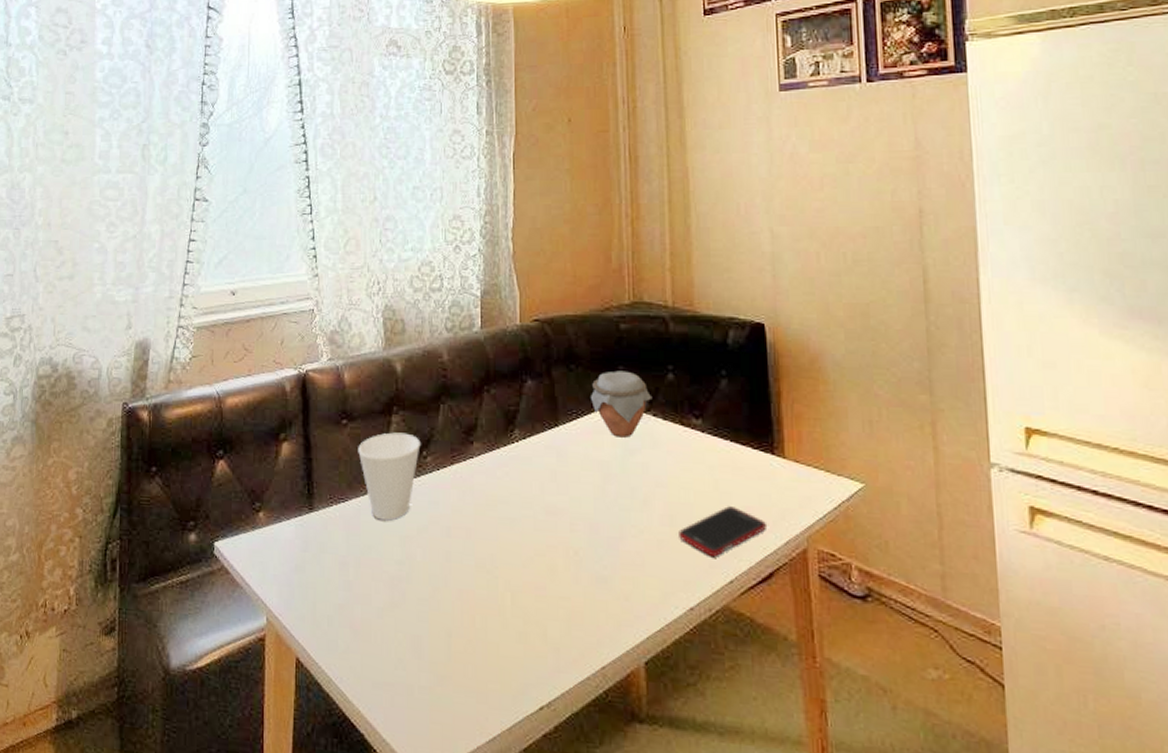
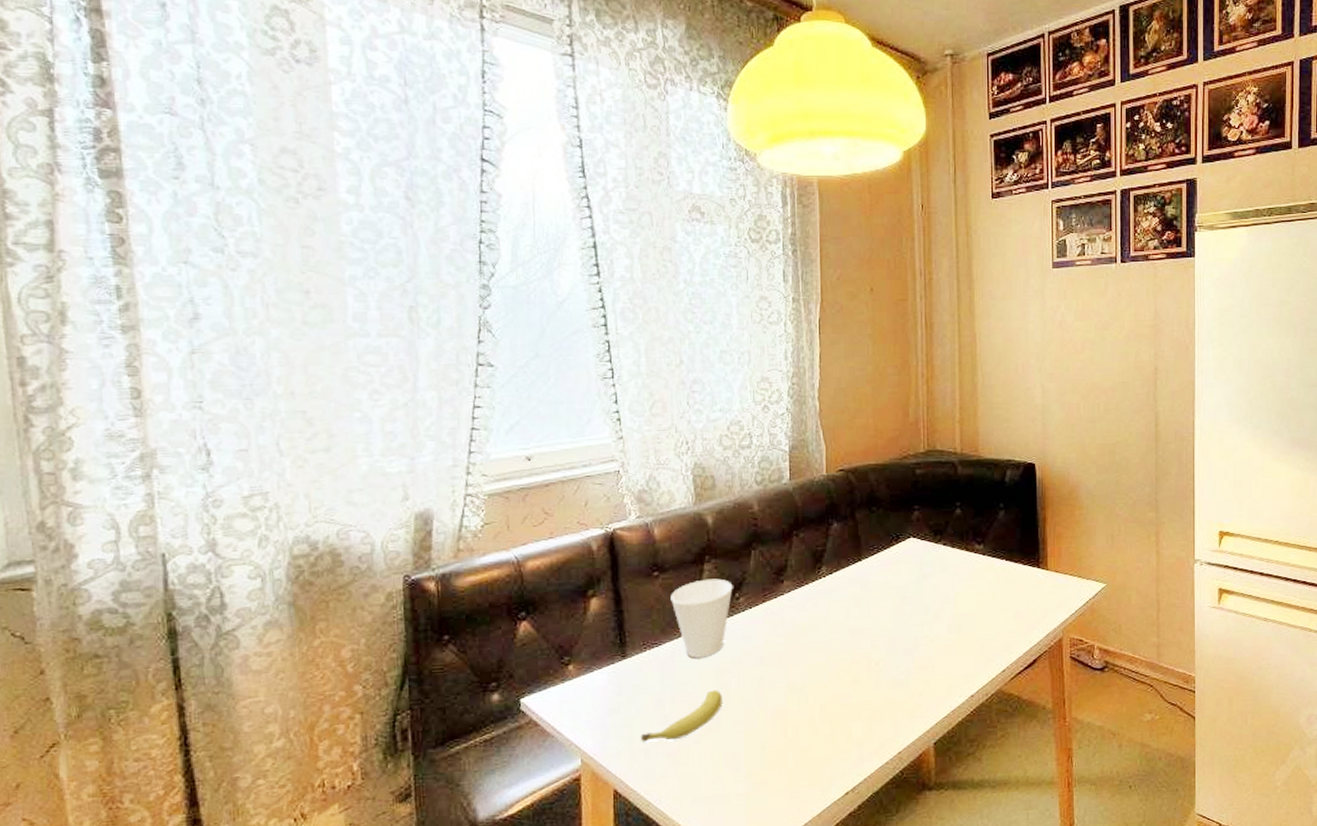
fruit: none [325,559,407,611] -> present [641,690,722,742]
jar: present [591,370,653,438] -> none [890,509,943,565]
cell phone: present [679,506,766,558] -> none [963,612,1032,654]

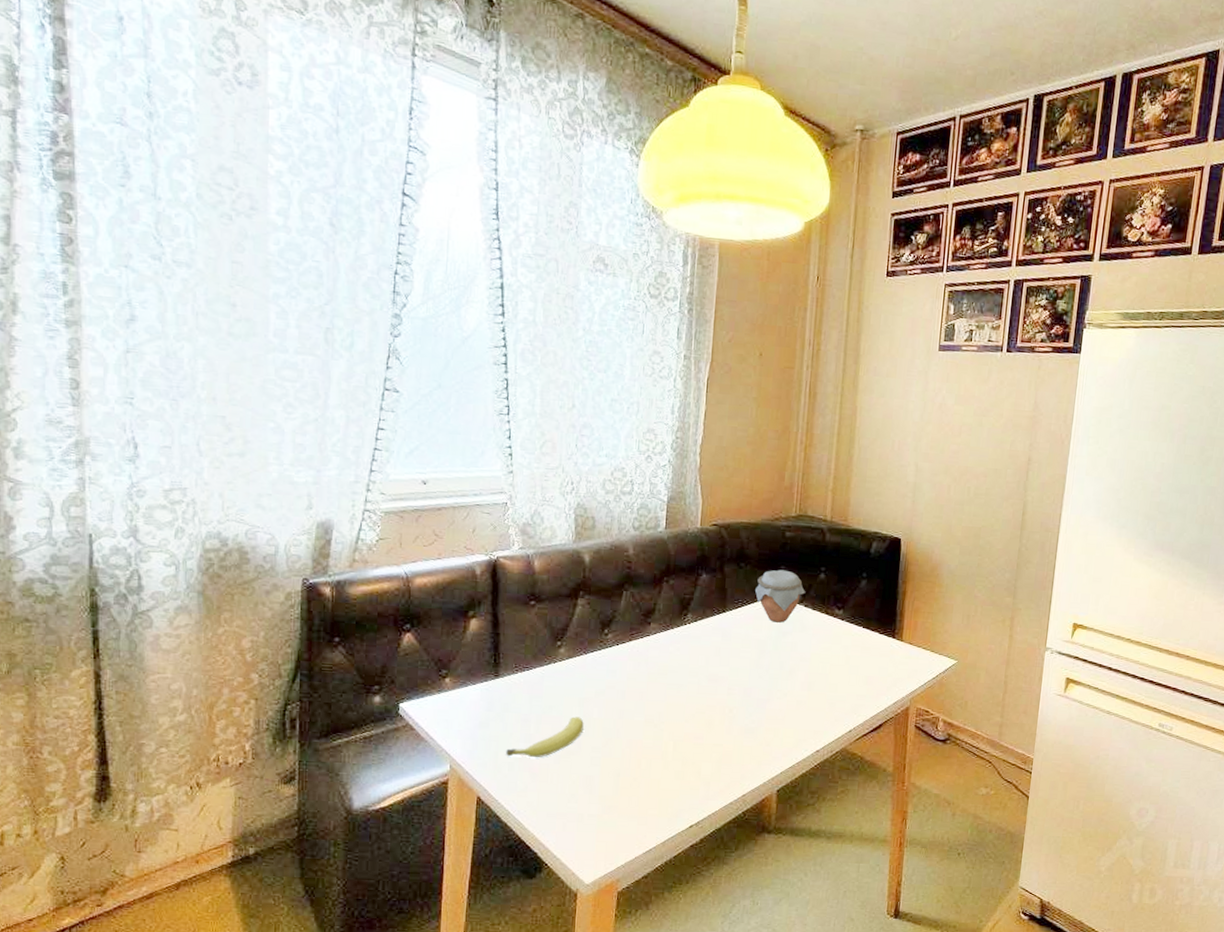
cup: present [670,578,733,658] -> none [544,613,603,686]
jar: none [890,509,943,565] -> present [755,569,806,623]

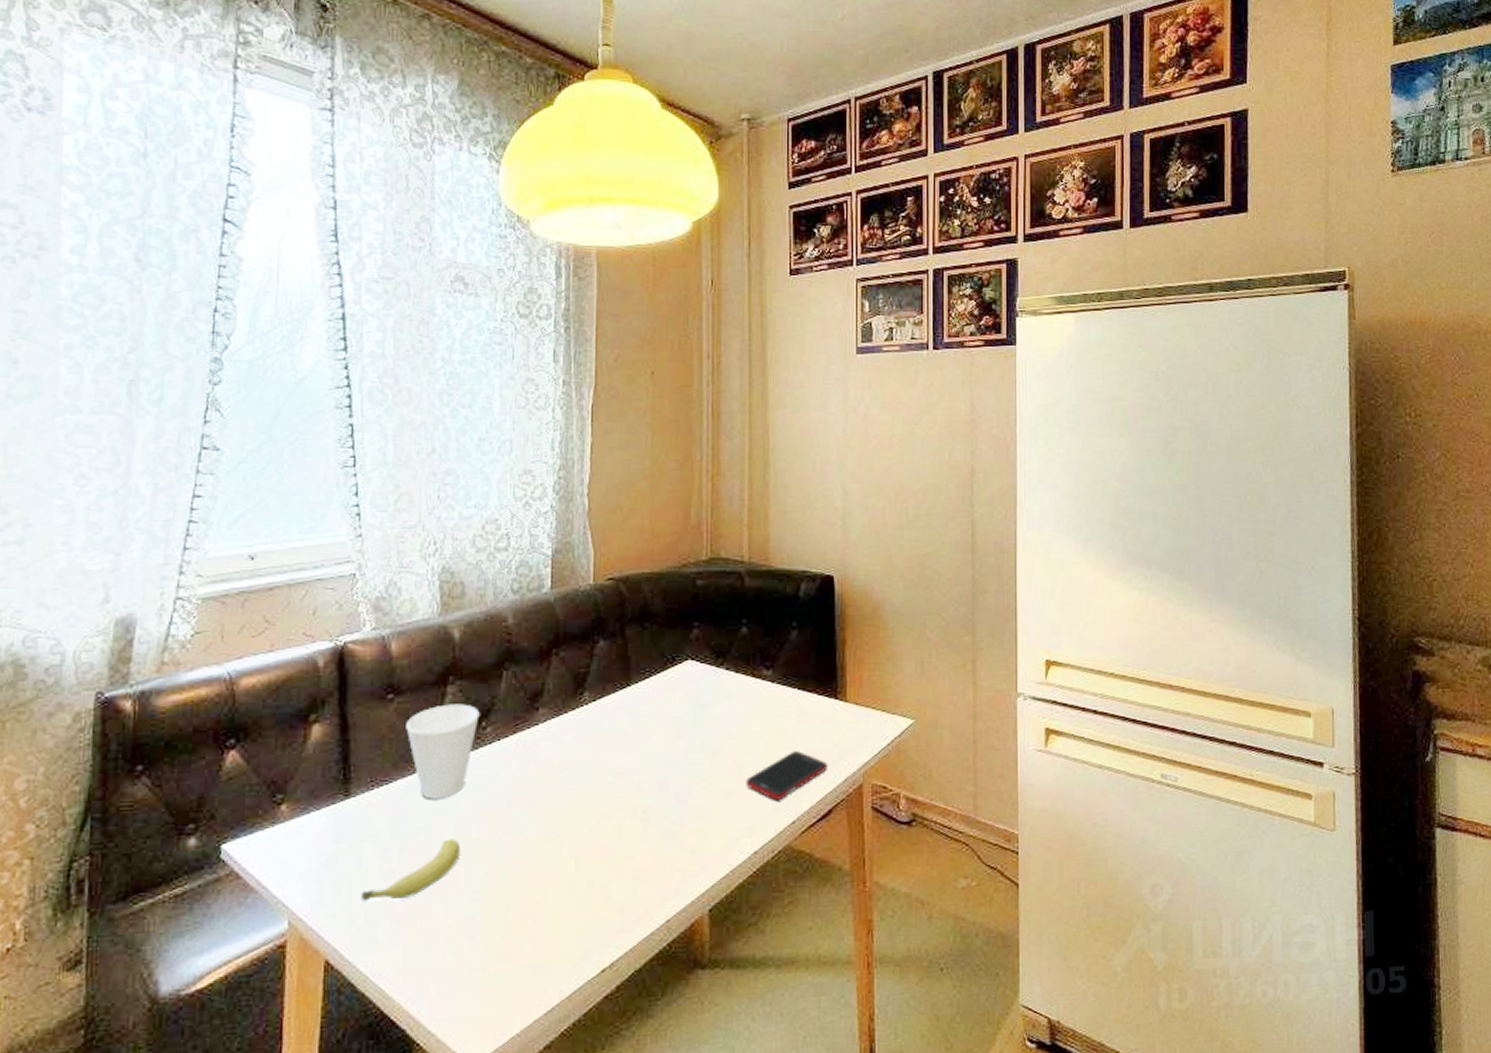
cup: none [544,613,603,686] -> present [406,704,480,799]
jar: present [755,569,806,623] -> none [665,626,726,693]
cell phone: none [814,676,882,714] -> present [746,751,827,801]

